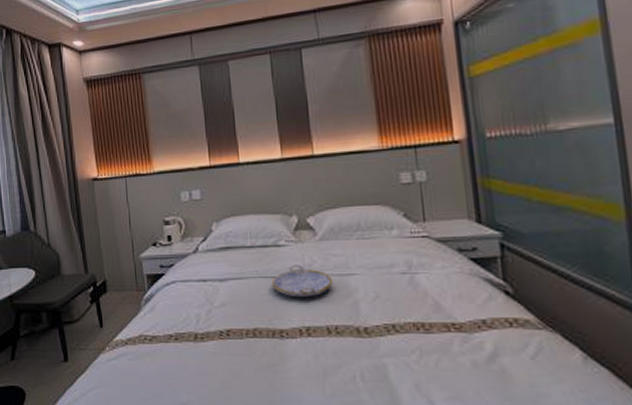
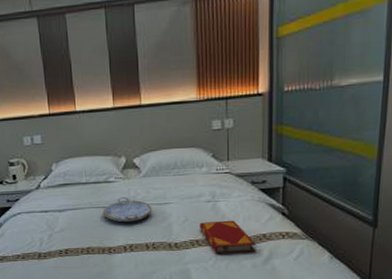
hardback book: none [395,299,476,346] -> present [200,220,257,254]

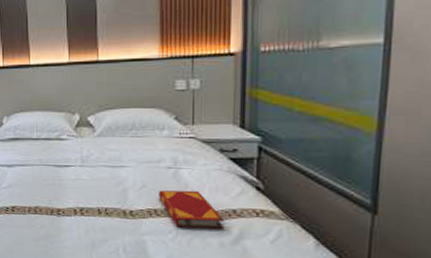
serving tray: present [102,197,152,223] -> none [53,156,106,184]

